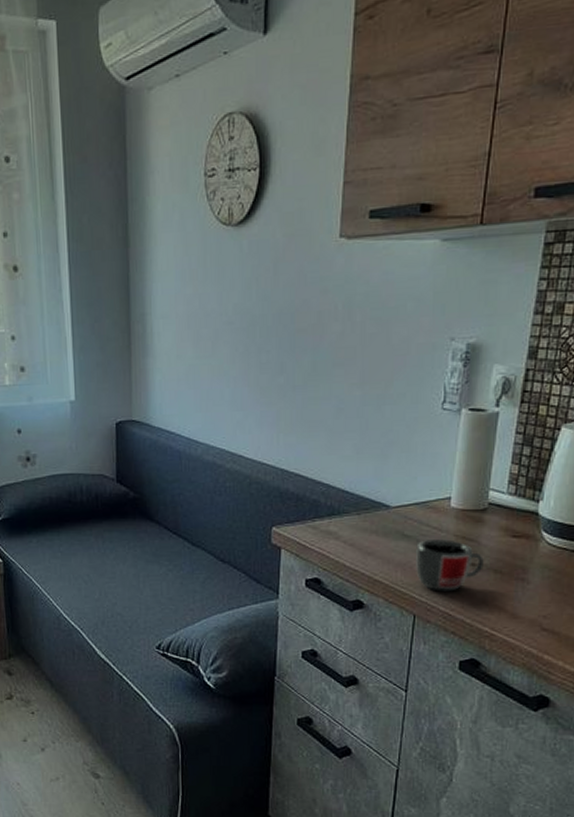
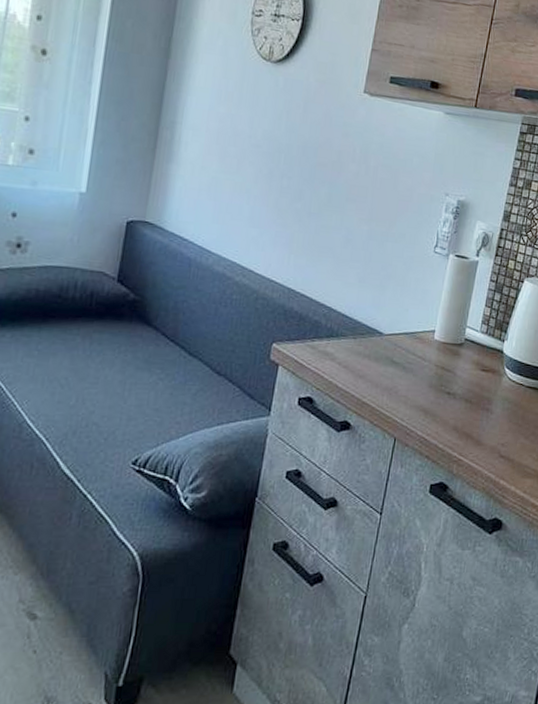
mug: present [416,539,484,592] -> none [400,367,458,417]

